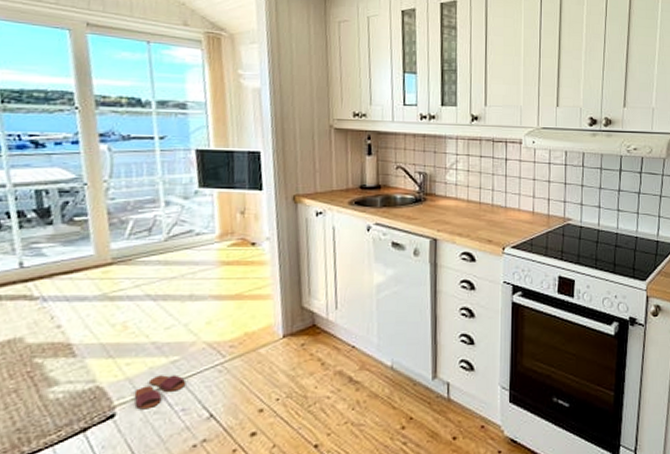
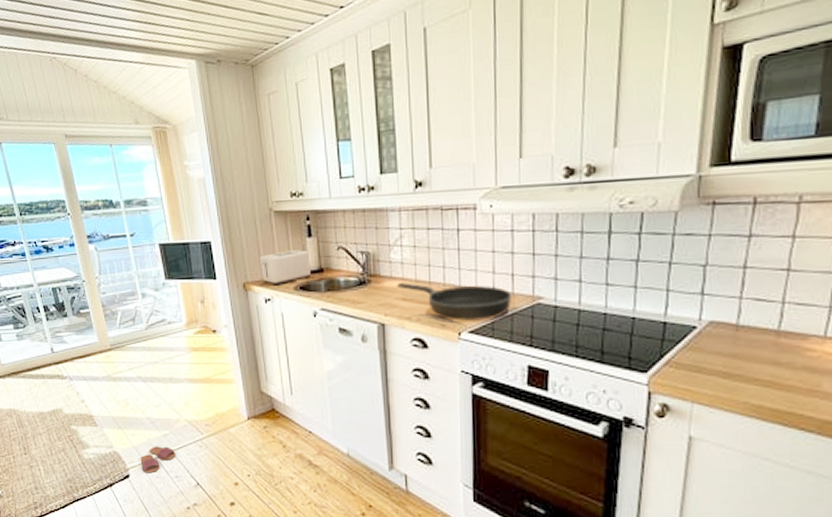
toaster: none [313,166,368,200] -> present [259,250,311,286]
frying pan: none [450,202,548,237] -> present [397,282,513,321]

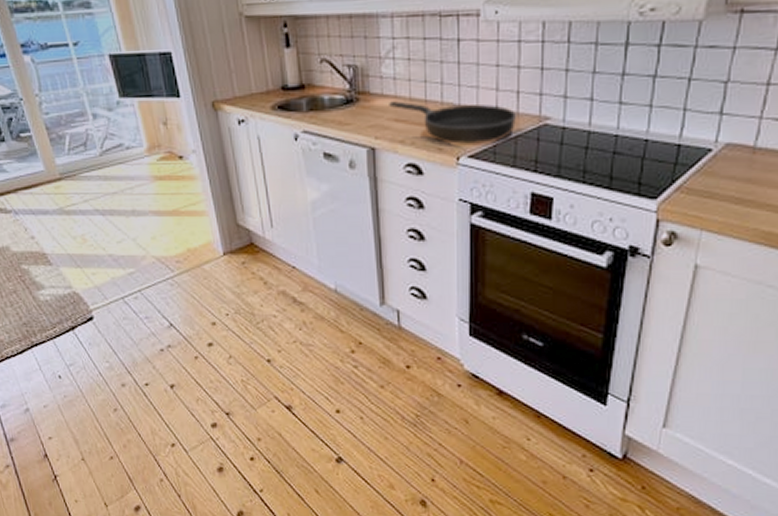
slippers: present [140,446,176,474] -> none [104,285,145,315]
toaster: present [259,250,311,286] -> none [229,62,290,105]

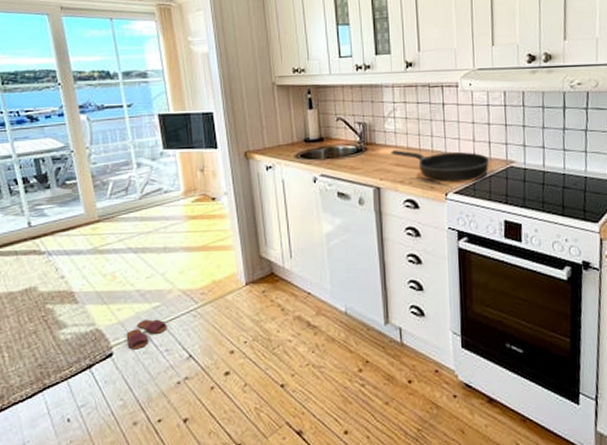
slippers: none [104,285,145,315] -> present [126,319,168,350]

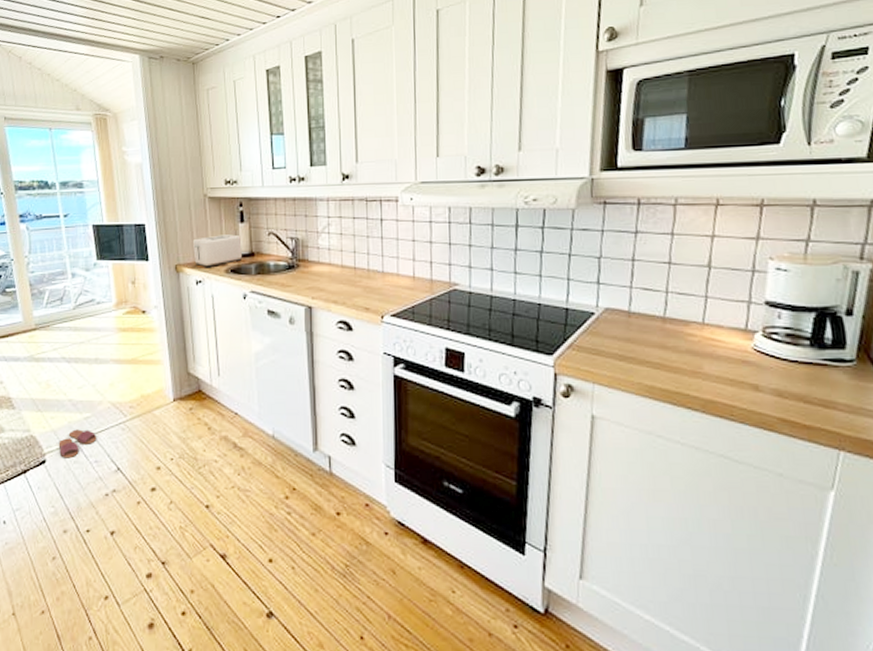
toaster: none [261,121,311,154] -> present [192,234,242,268]
frying pan: present [391,150,490,183] -> none [324,268,431,305]

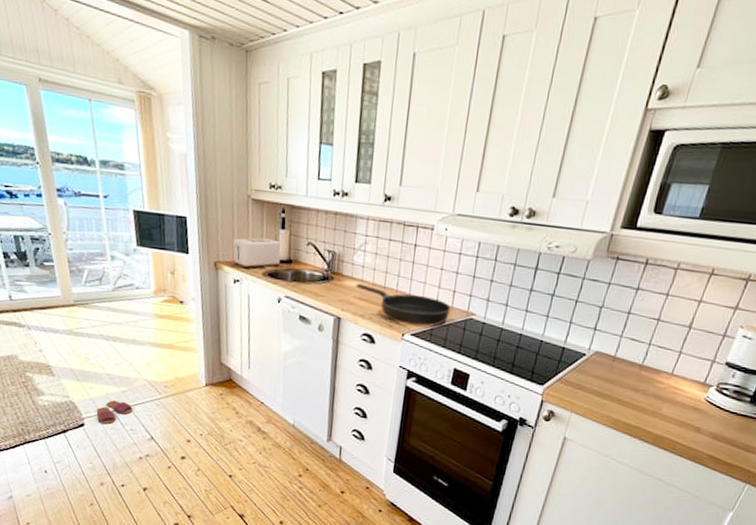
frying pan: none [324,268,431,305] -> present [356,283,452,327]

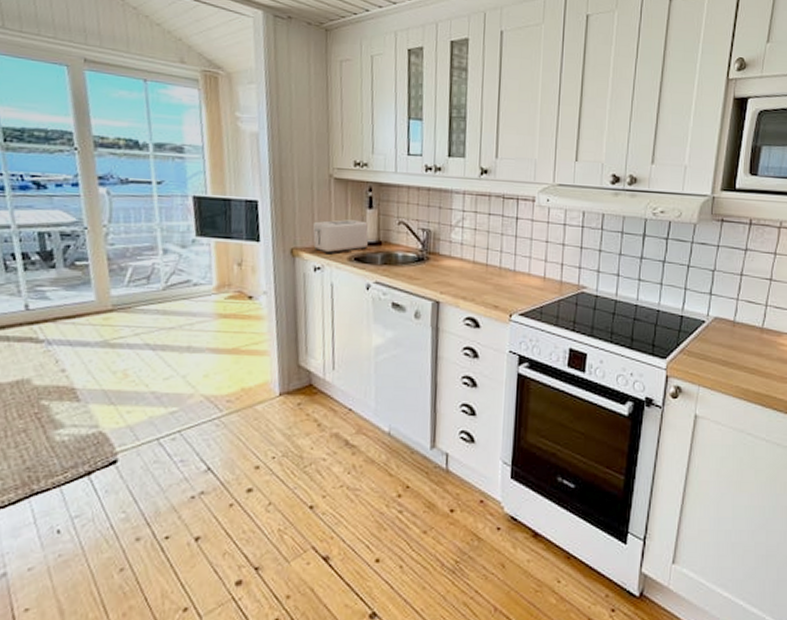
slippers: present [96,400,133,425] -> none [135,425,185,458]
frying pan: present [356,283,452,327] -> none [455,262,561,304]

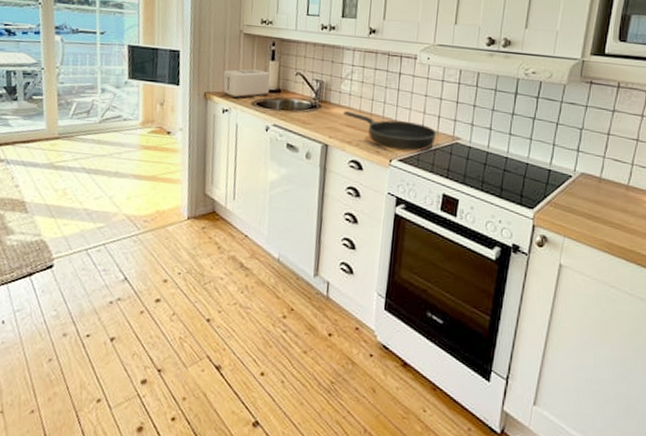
frying pan: none [455,262,561,304] -> present [343,111,437,152]

